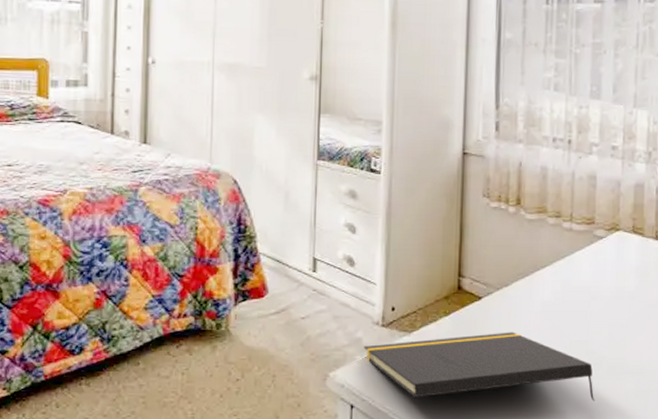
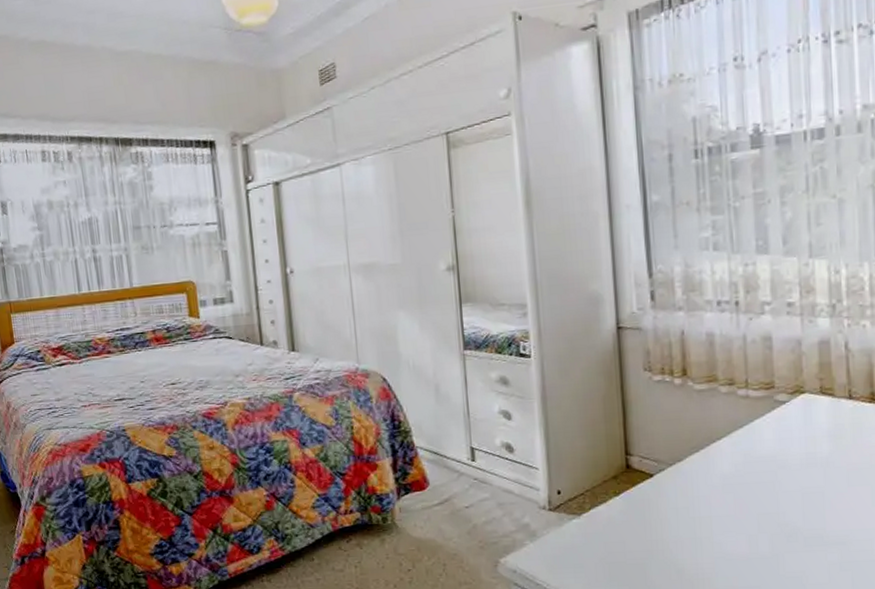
notepad: present [363,332,595,401] -> none [532,508,793,580]

